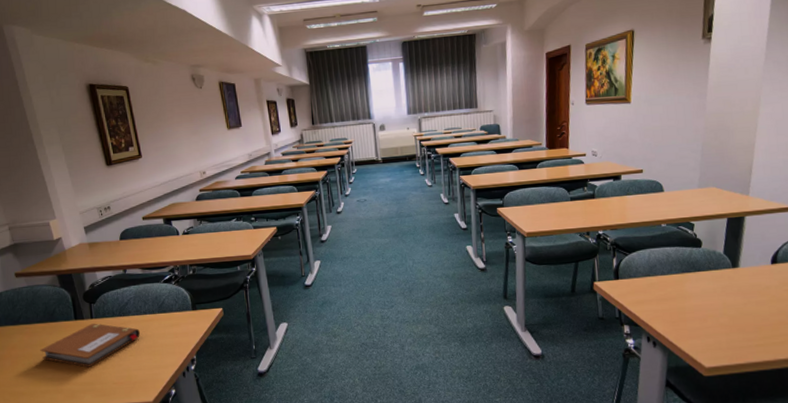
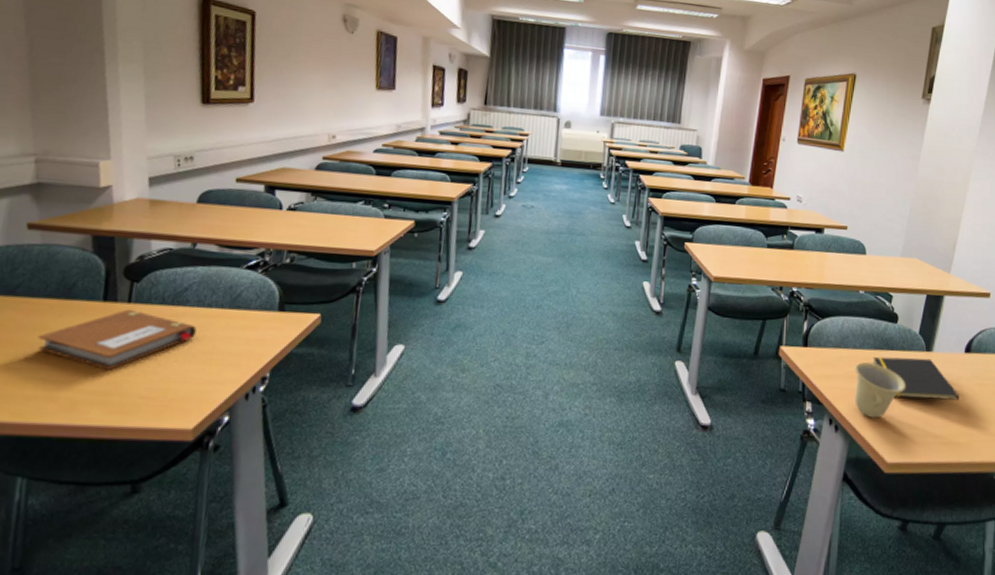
cup: none [665,285,716,332] -> present [854,362,905,418]
notepad: none [681,274,770,311] -> present [873,356,960,400]

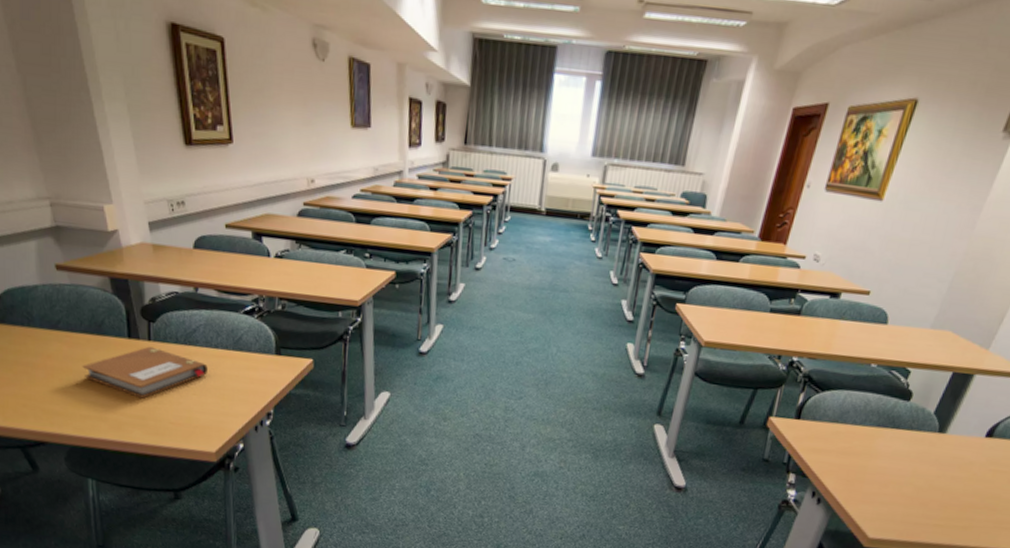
cup: present [854,362,905,418] -> none [843,439,906,495]
notepad: present [873,356,960,400] -> none [873,434,968,485]

